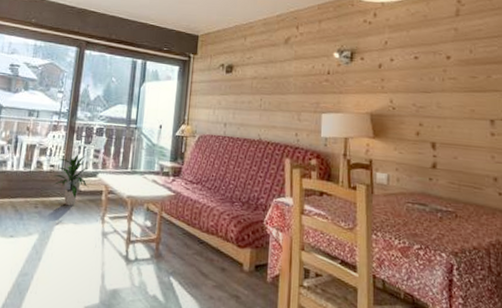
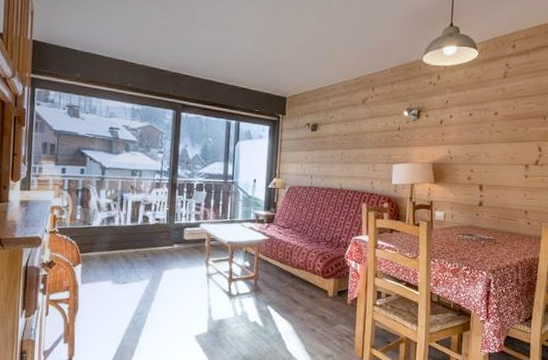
indoor plant: present [53,154,89,206] -> none [159,208,193,254]

